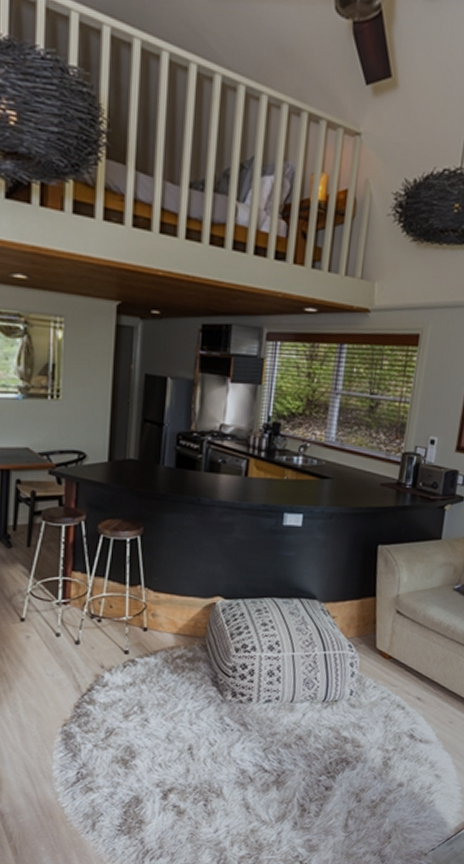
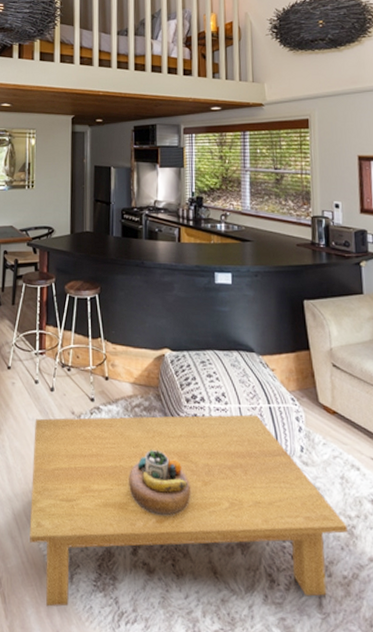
coffee table: none [46,662,384,853] -> present [30,414,349,607]
decorative bowl: none [163,700,231,762] -> present [129,449,190,516]

